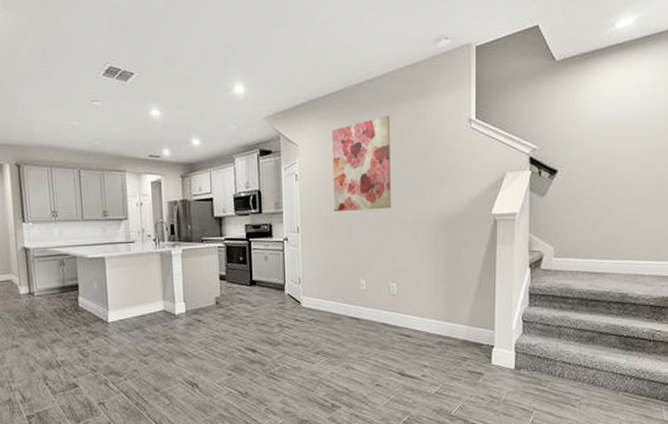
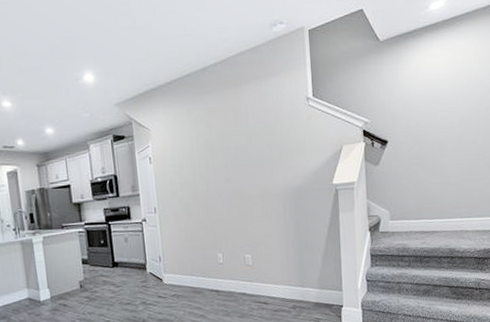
wall art: present [332,115,391,212] -> none [181,97,241,192]

